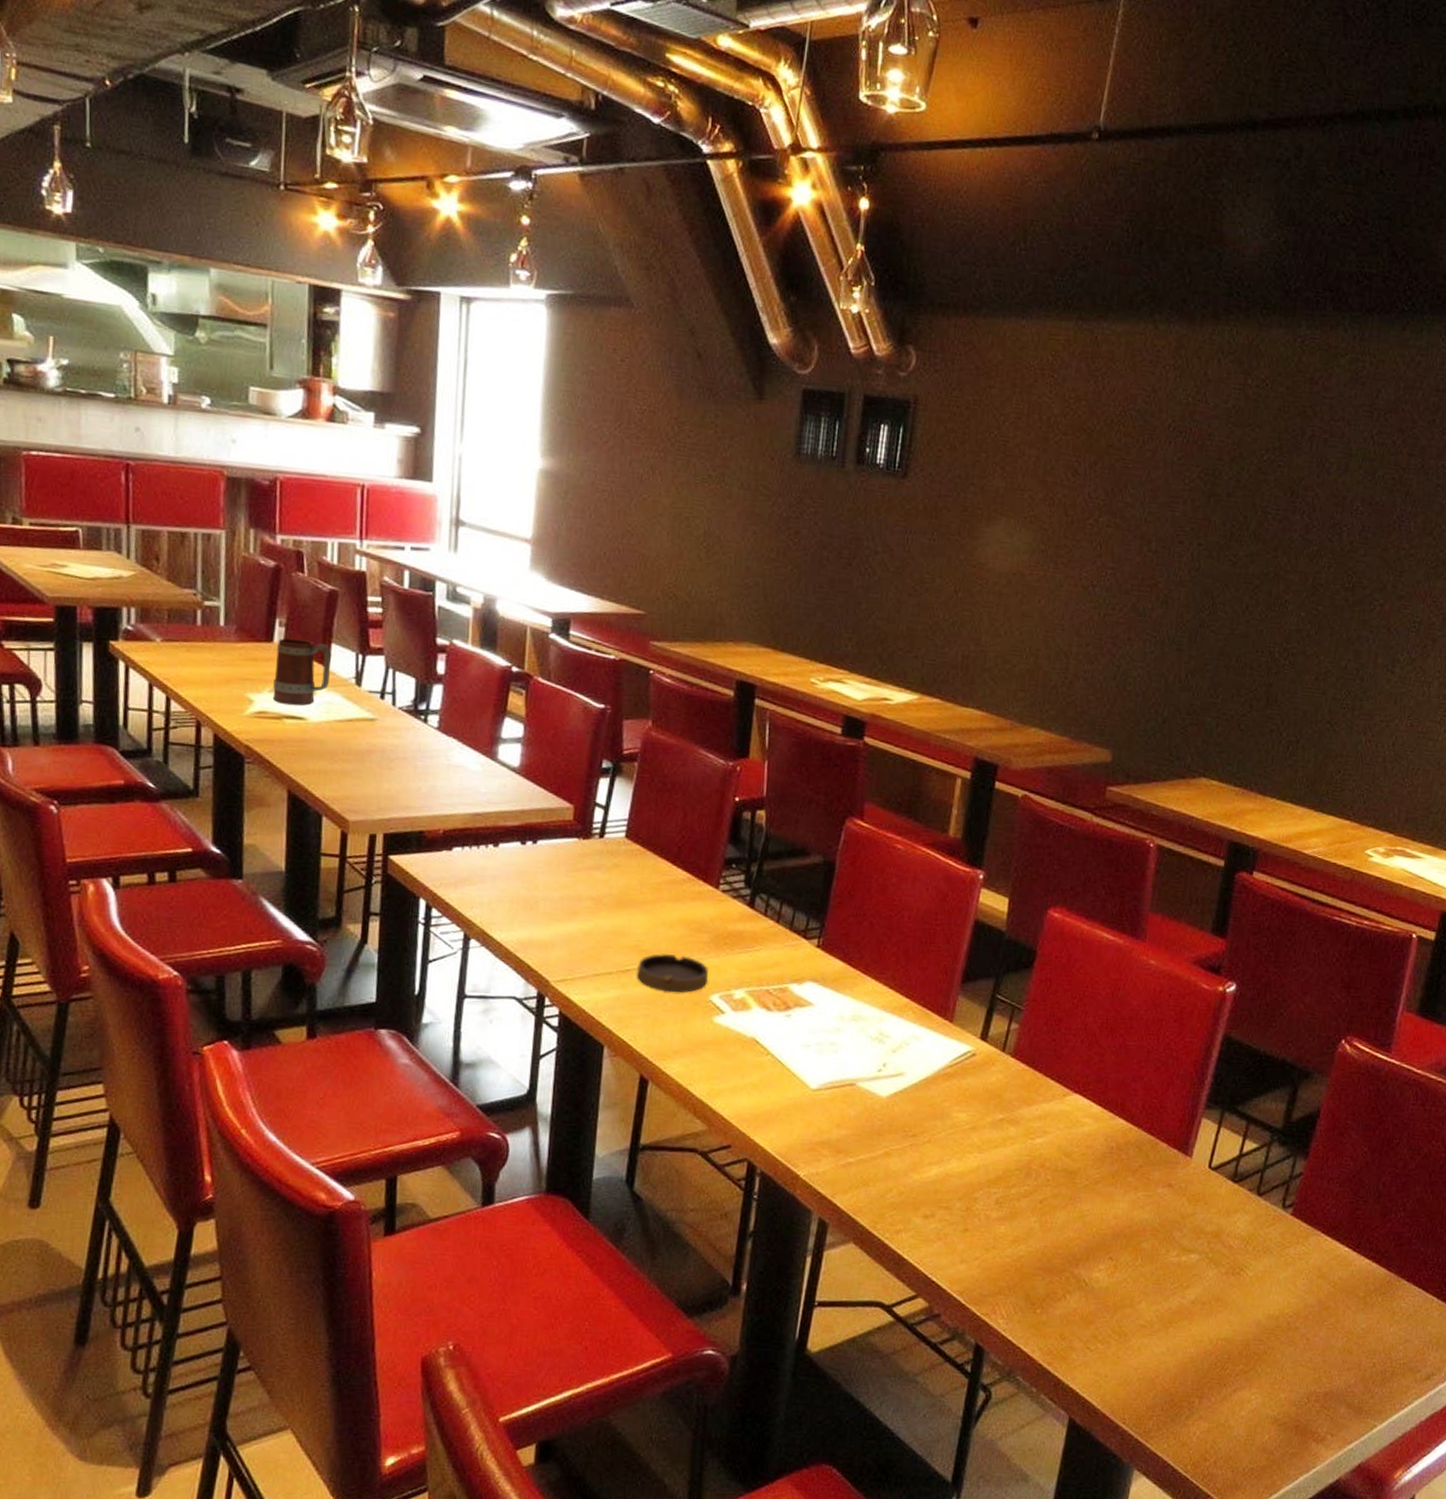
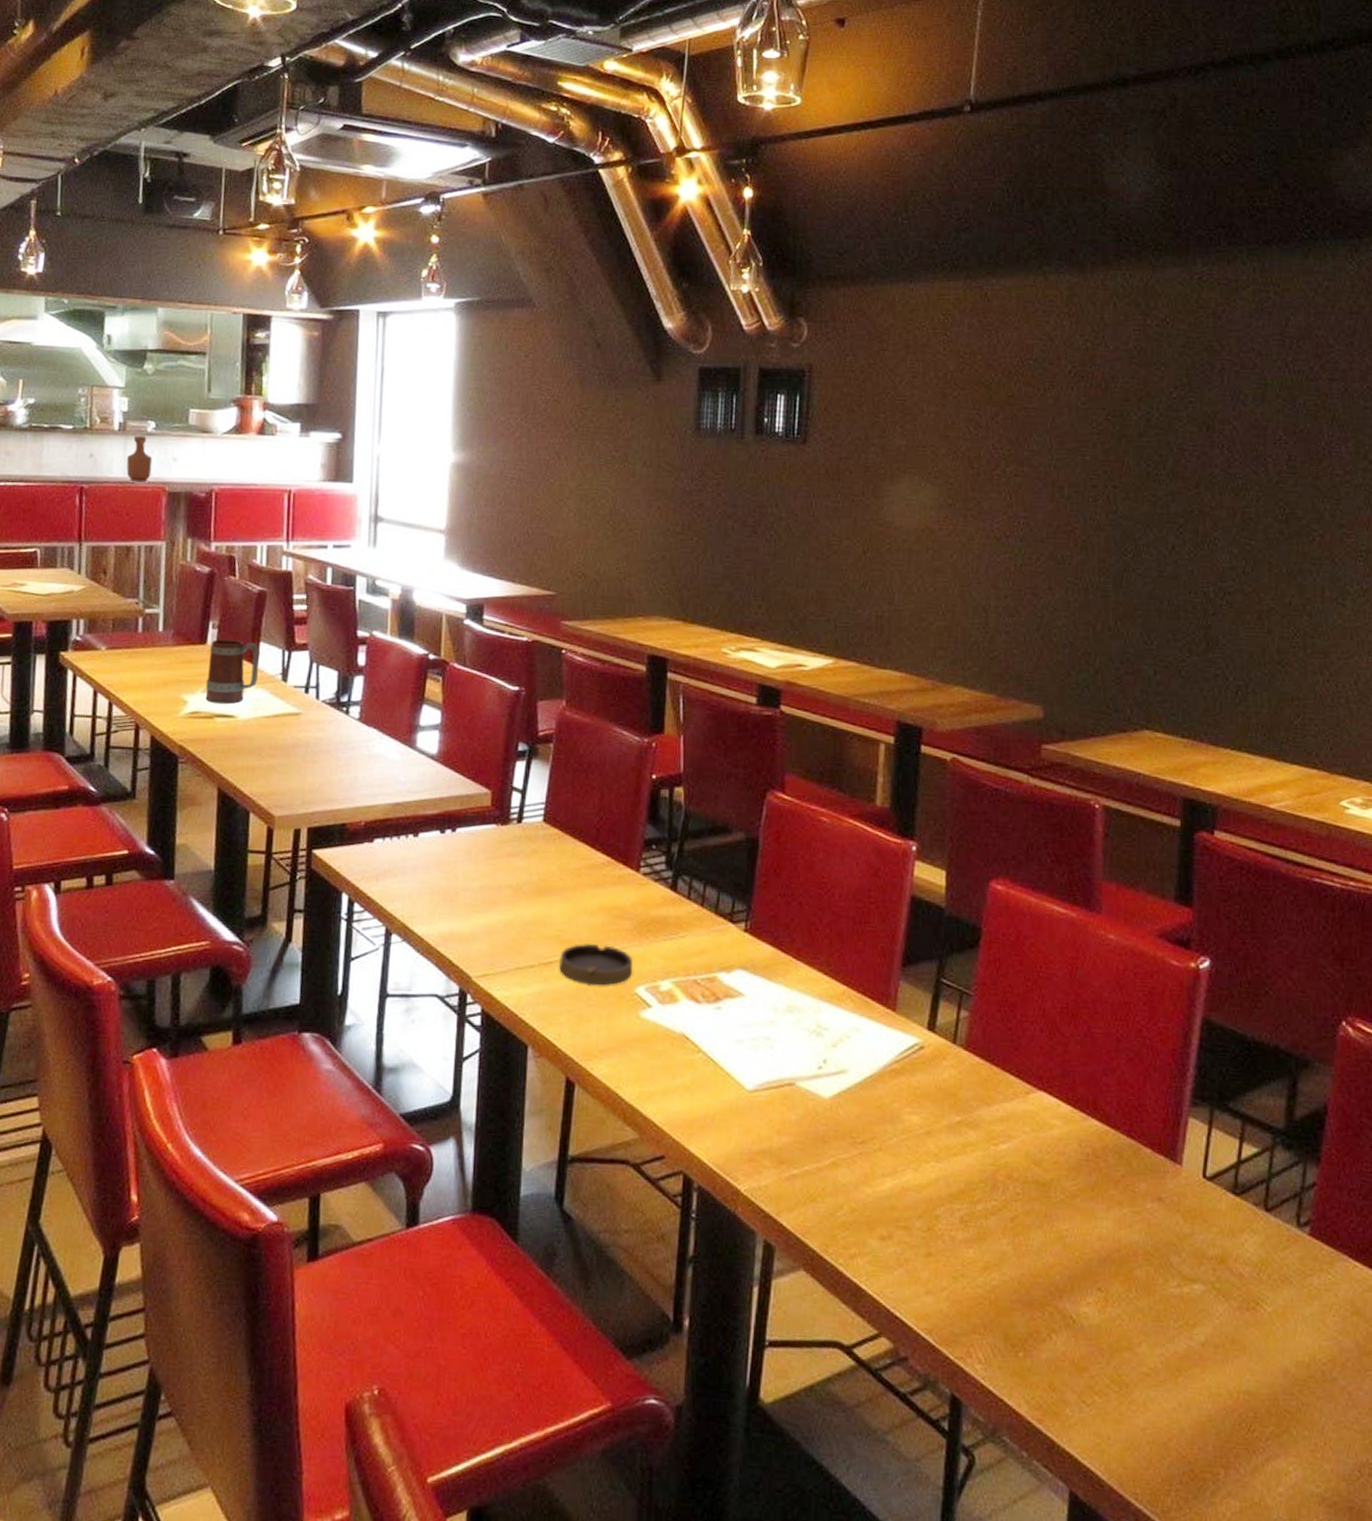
ceramic jug: none [178,411,208,464] -> present [126,435,153,483]

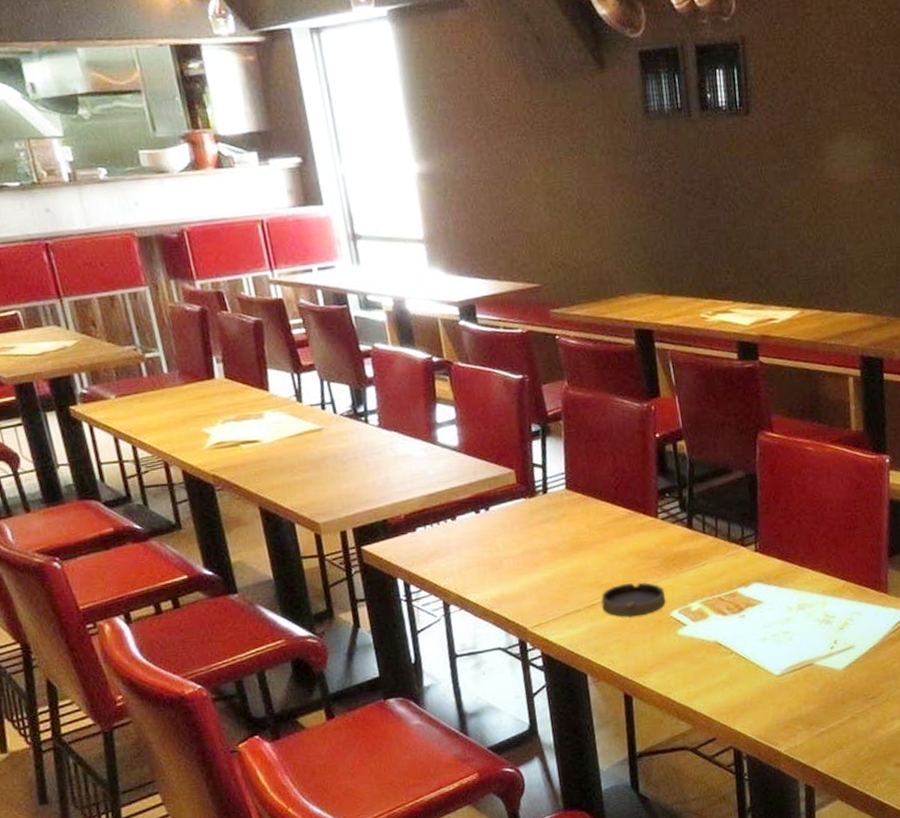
ceramic jug: present [126,435,153,483] -> none [85,183,116,232]
beer mug: present [205,639,261,705] -> none [219,370,273,433]

